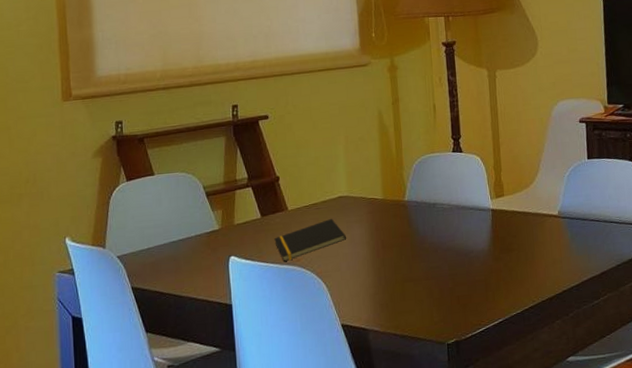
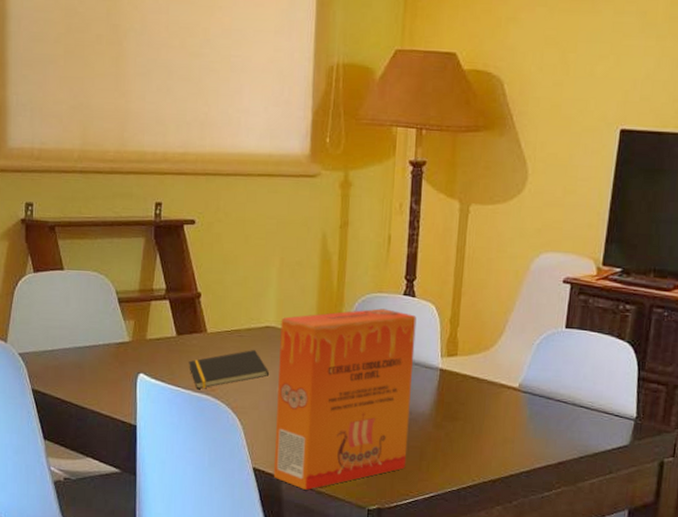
cereal box: none [352,166,475,337] -> present [273,308,417,490]

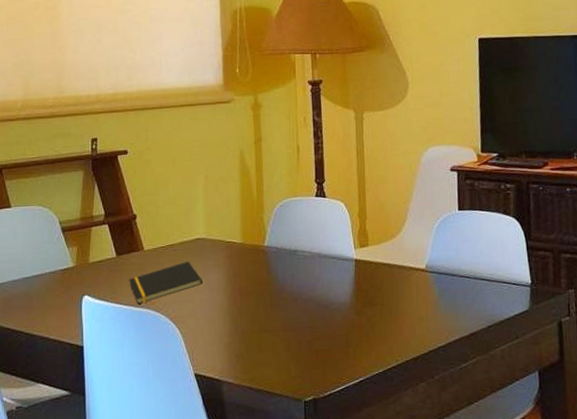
cereal box: present [273,308,417,490] -> none [210,211,335,390]

